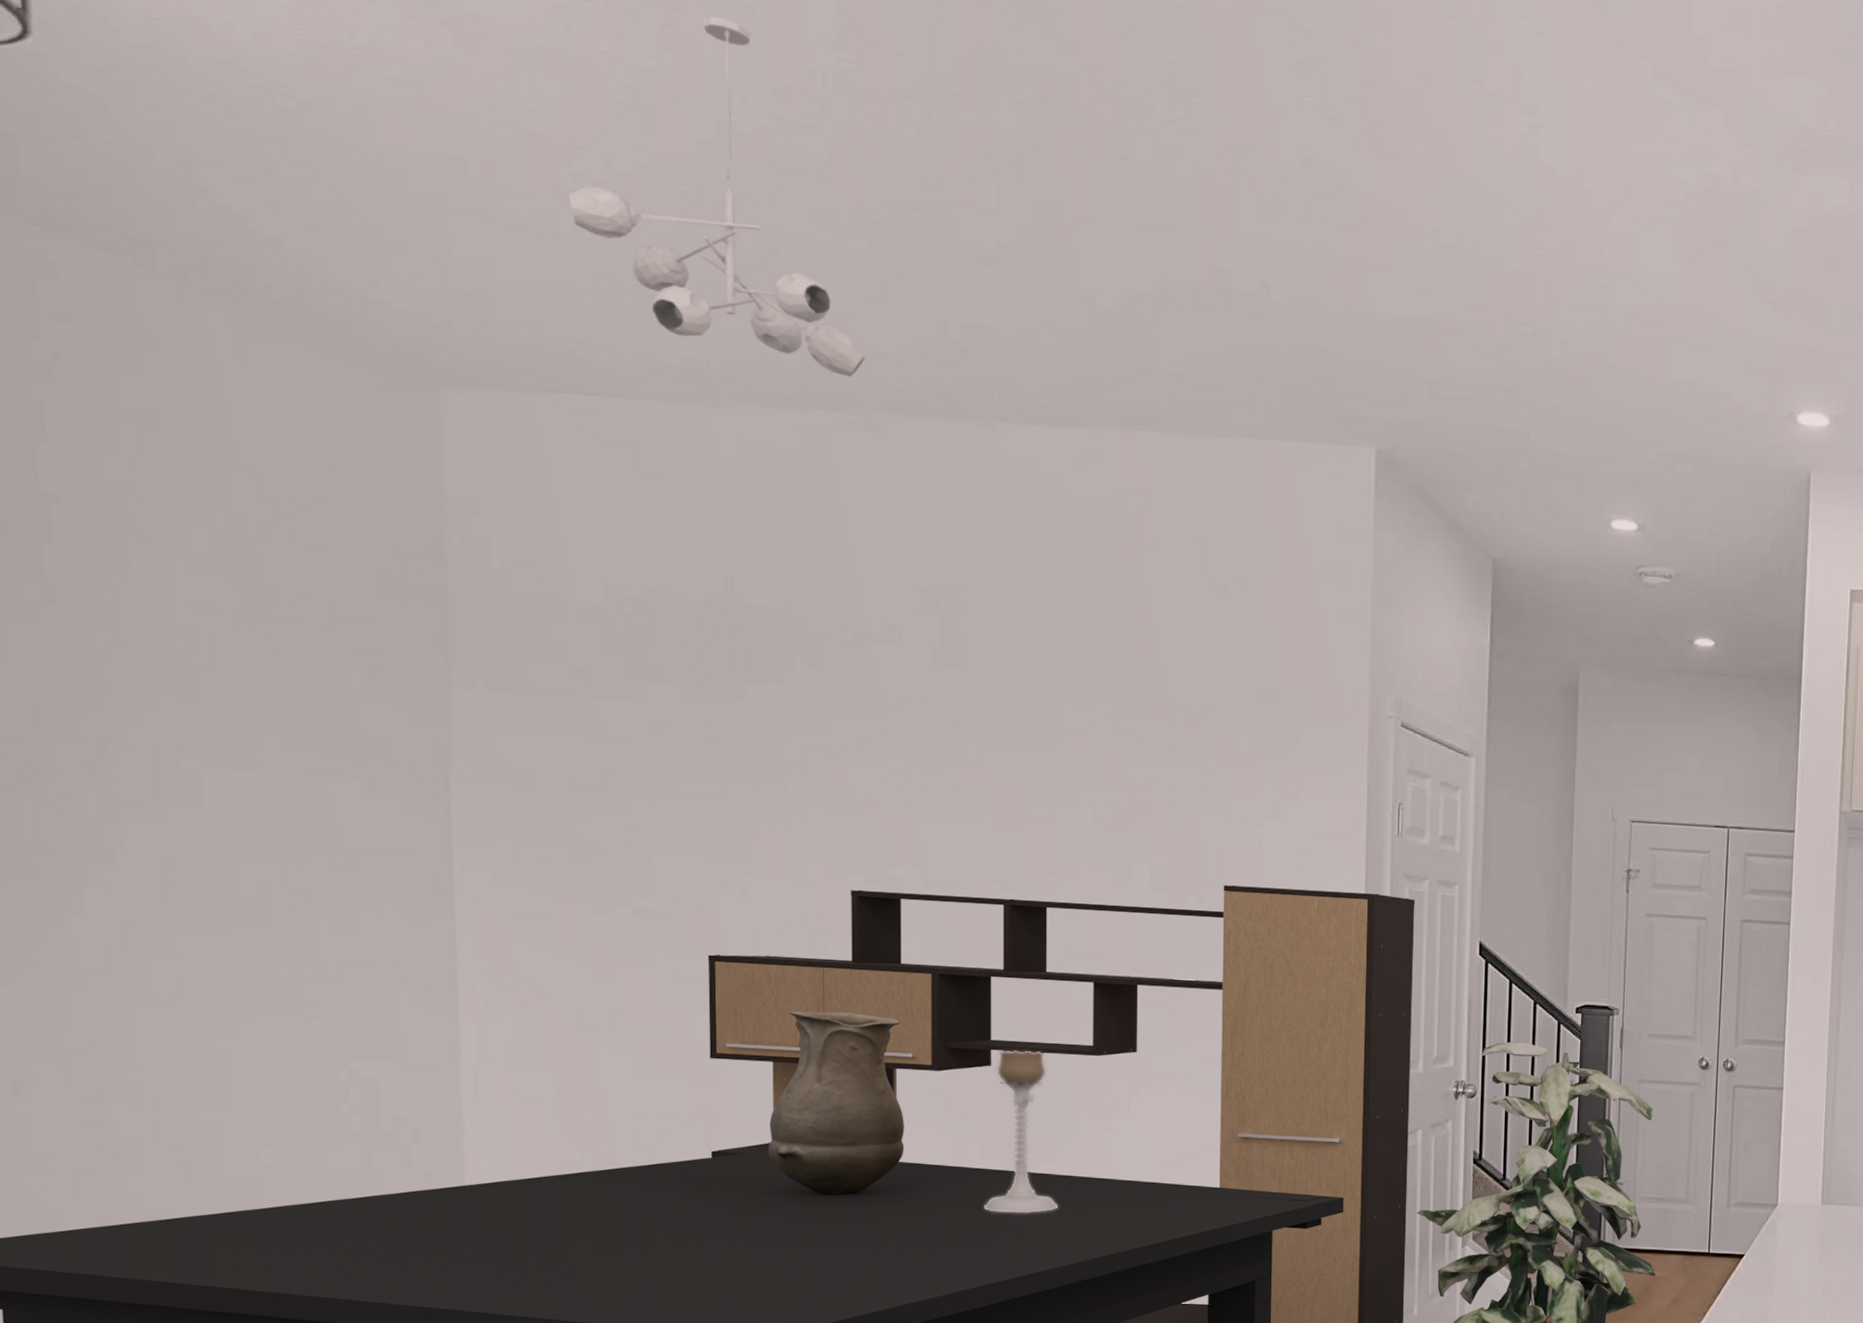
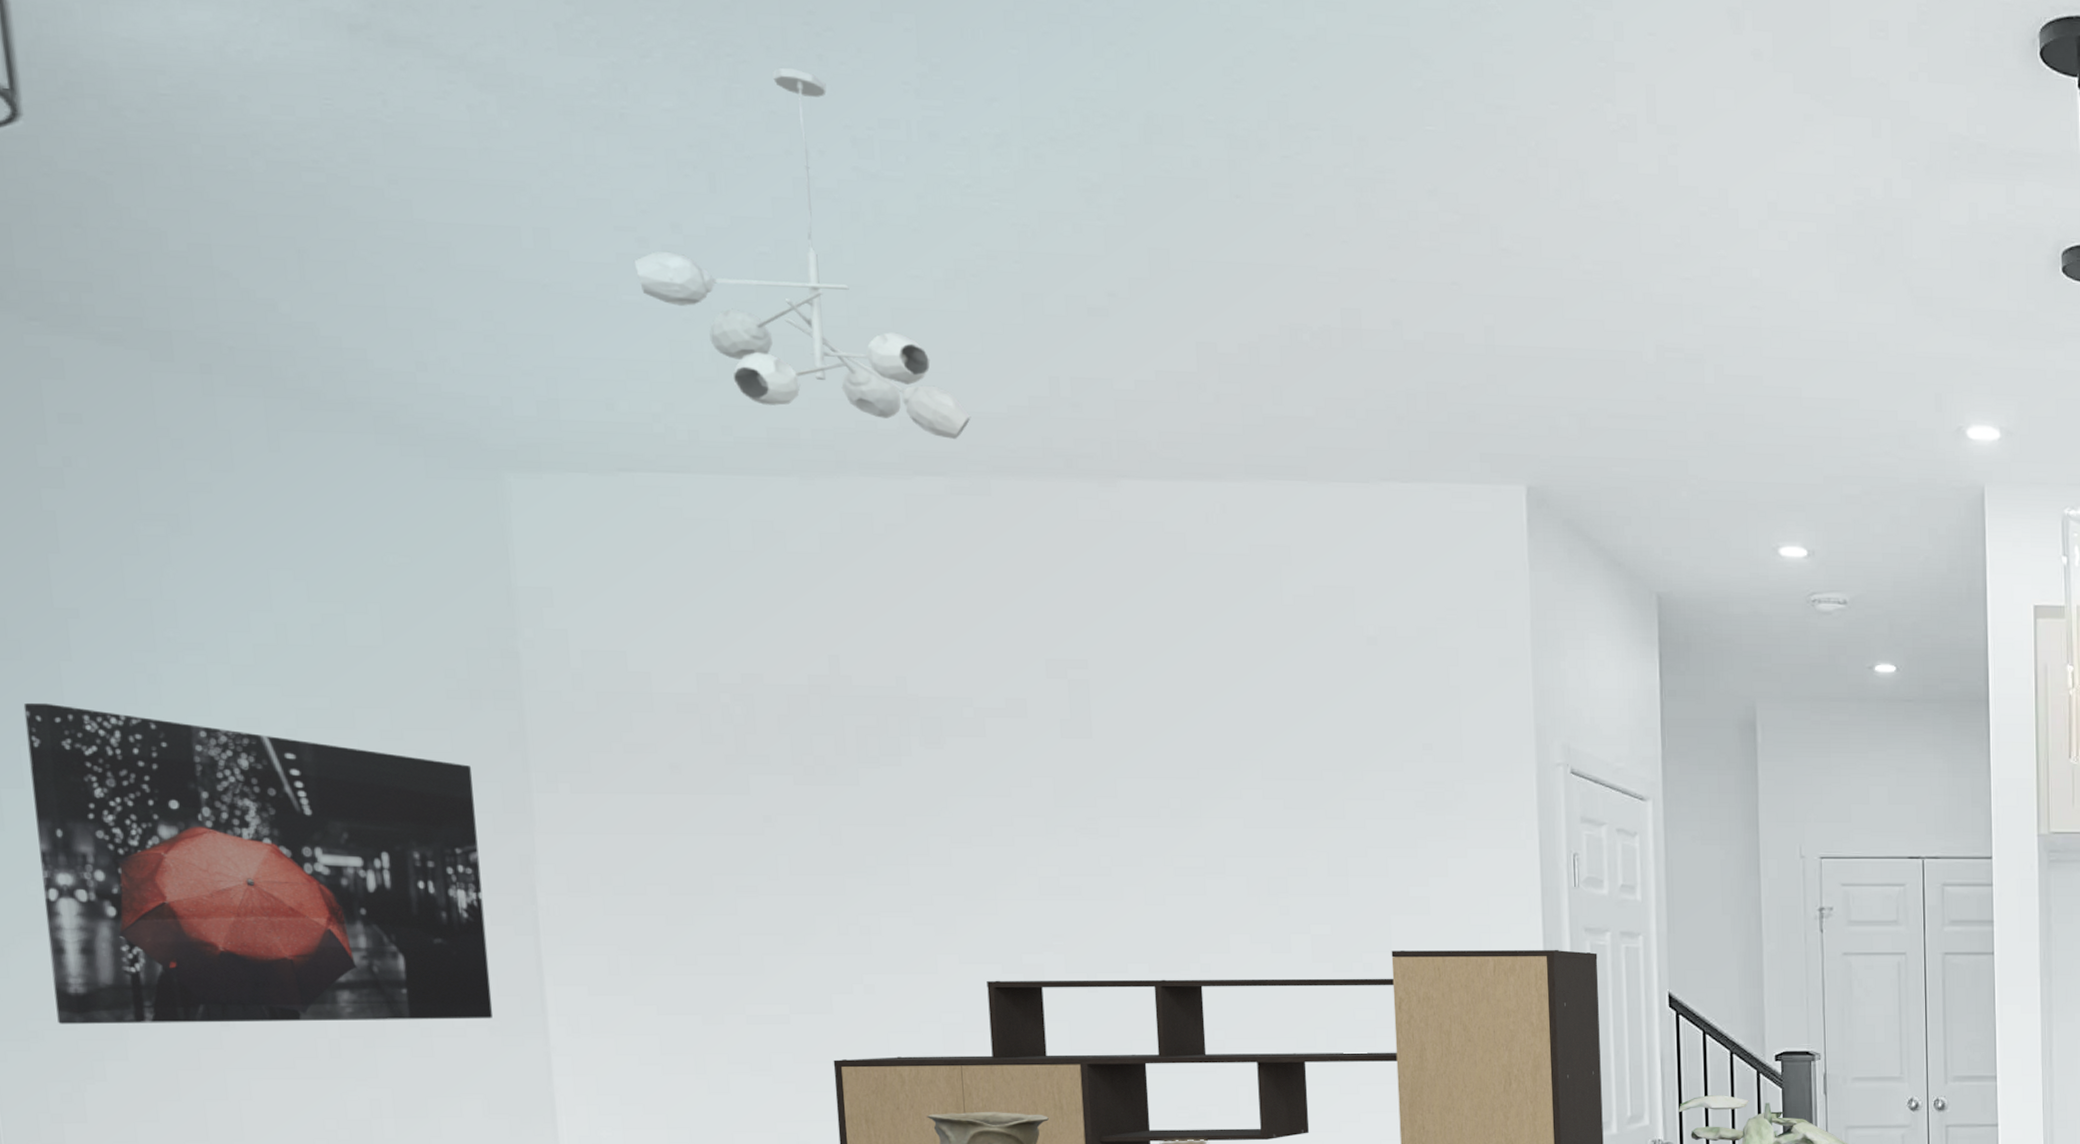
wall art: none [8,578,407,897] -> present [23,702,494,1024]

